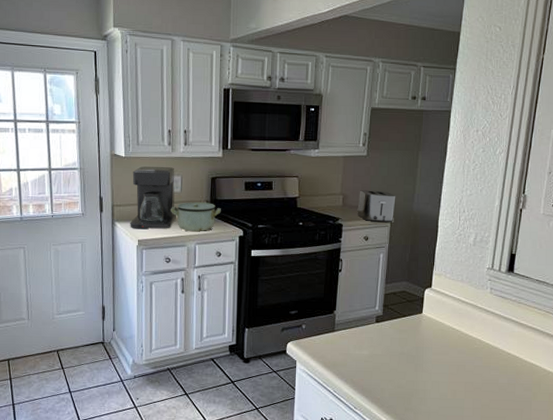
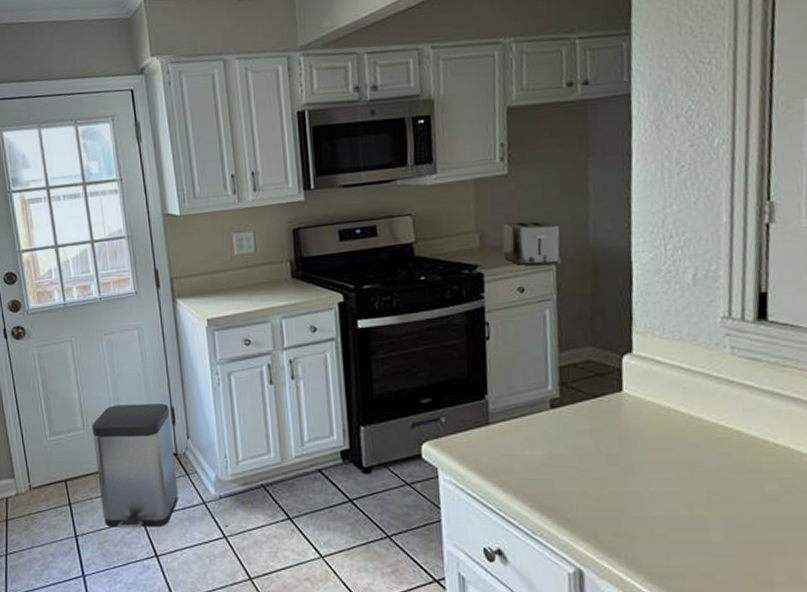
pedal bin: none [35,301,102,400] -> present [92,403,178,529]
coffee maker: present [130,166,177,229] -> none [191,222,254,305]
cooking pot: present [171,202,221,232] -> none [244,262,310,303]

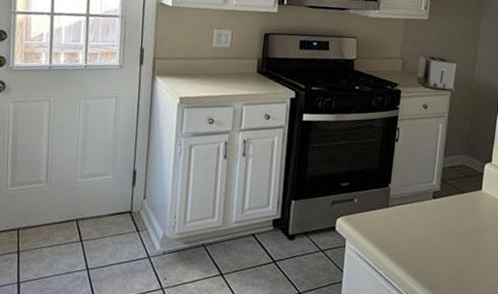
pedal bin: present [92,403,178,529] -> none [50,163,132,278]

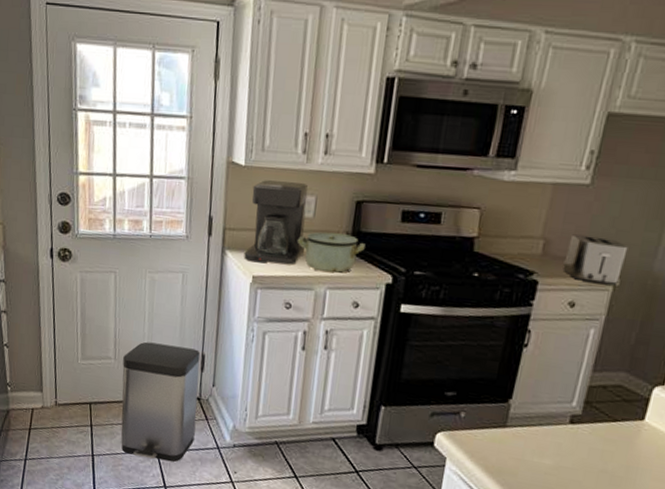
pedal bin: none [50,163,132,278] -> present [121,341,201,462]
coffee maker: none [172,17,226,87] -> present [244,180,308,266]
cooking pot: none [218,58,273,92] -> present [298,231,365,274]

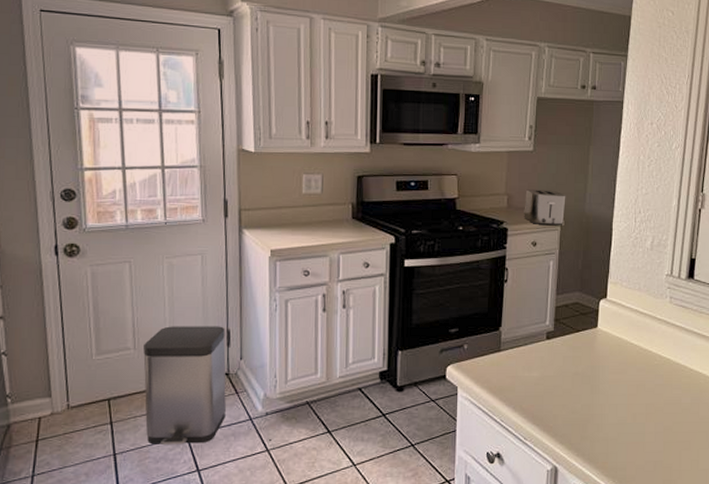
coffee maker: present [244,180,308,266] -> none [261,163,317,237]
cooking pot: present [298,231,365,274] -> none [310,205,369,240]

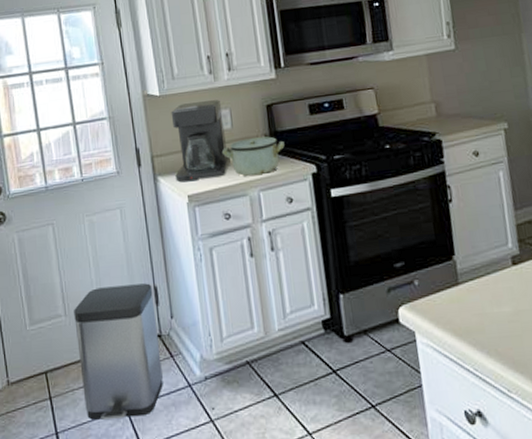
coffee maker: none [261,163,317,237] -> present [171,100,232,182]
cooking pot: none [310,205,369,240] -> present [222,136,285,177]
toaster: present [524,189,566,226] -> none [454,89,507,131]

